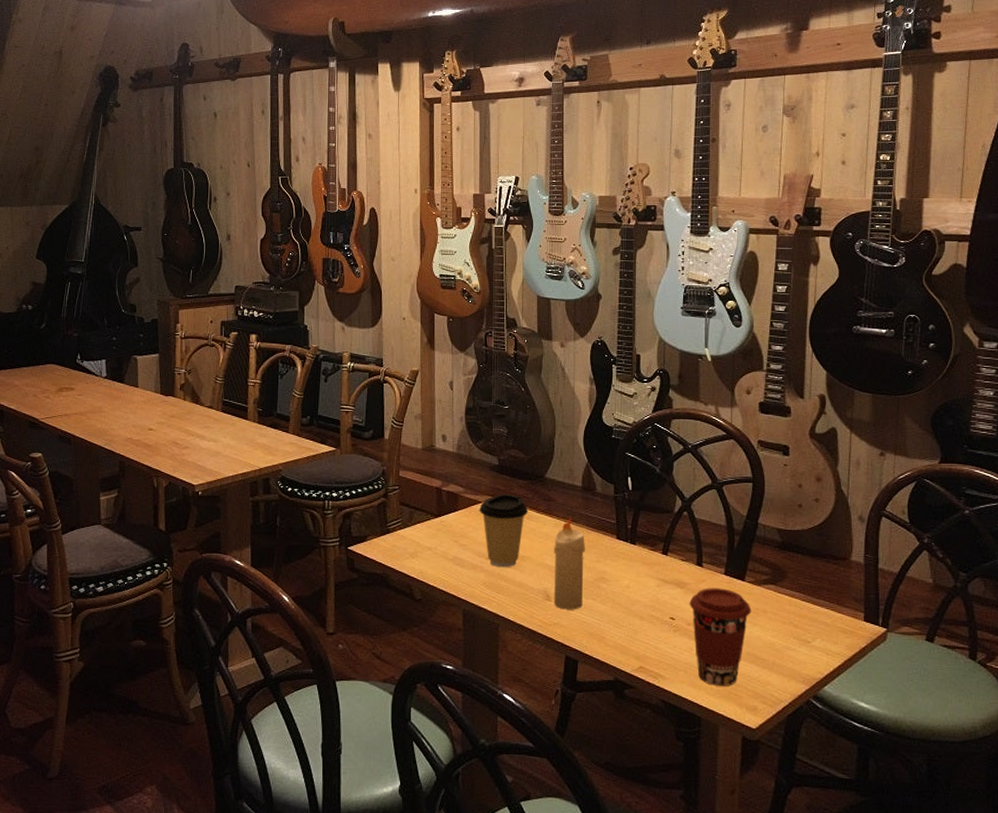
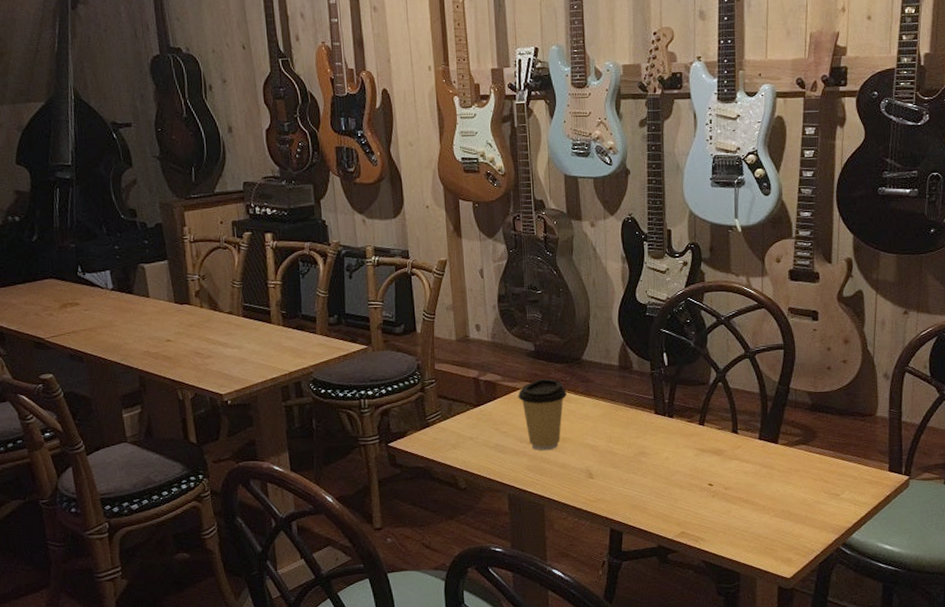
candle: present [554,518,585,610] -> none [594,397,625,486]
coffee cup: present [689,588,752,686] -> none [726,452,785,543]

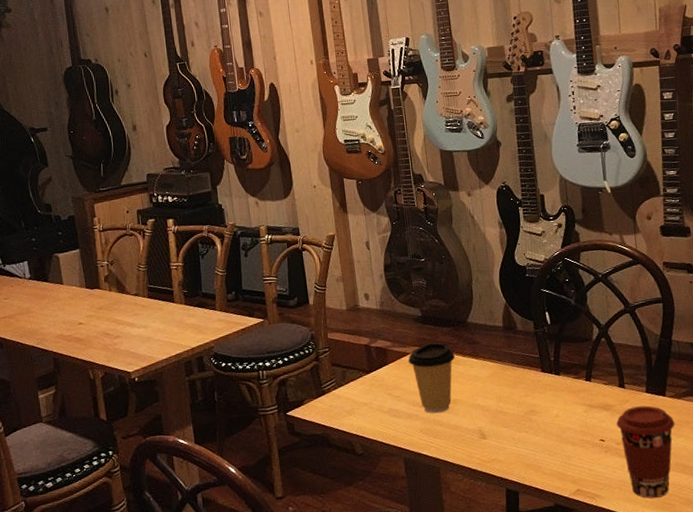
coffee cup: none [726,452,785,543] -> present [616,405,675,498]

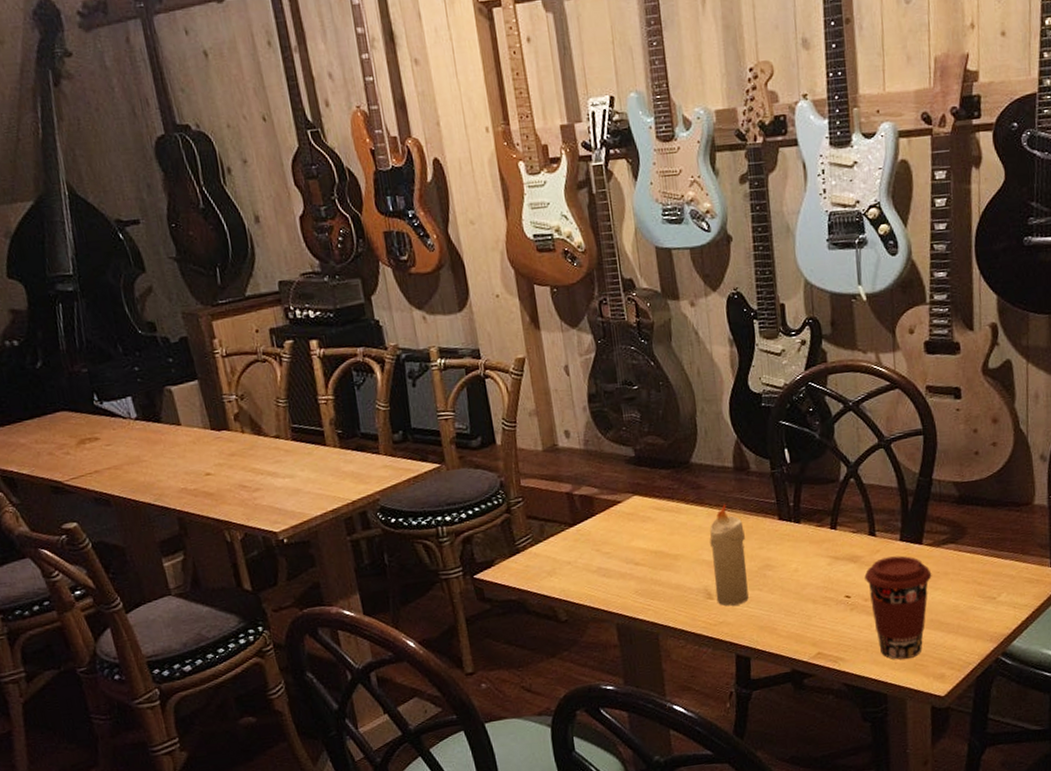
coffee cup: present [408,342,456,414] -> none [619,487,677,572]
candle: none [483,357,517,446] -> present [709,504,749,606]

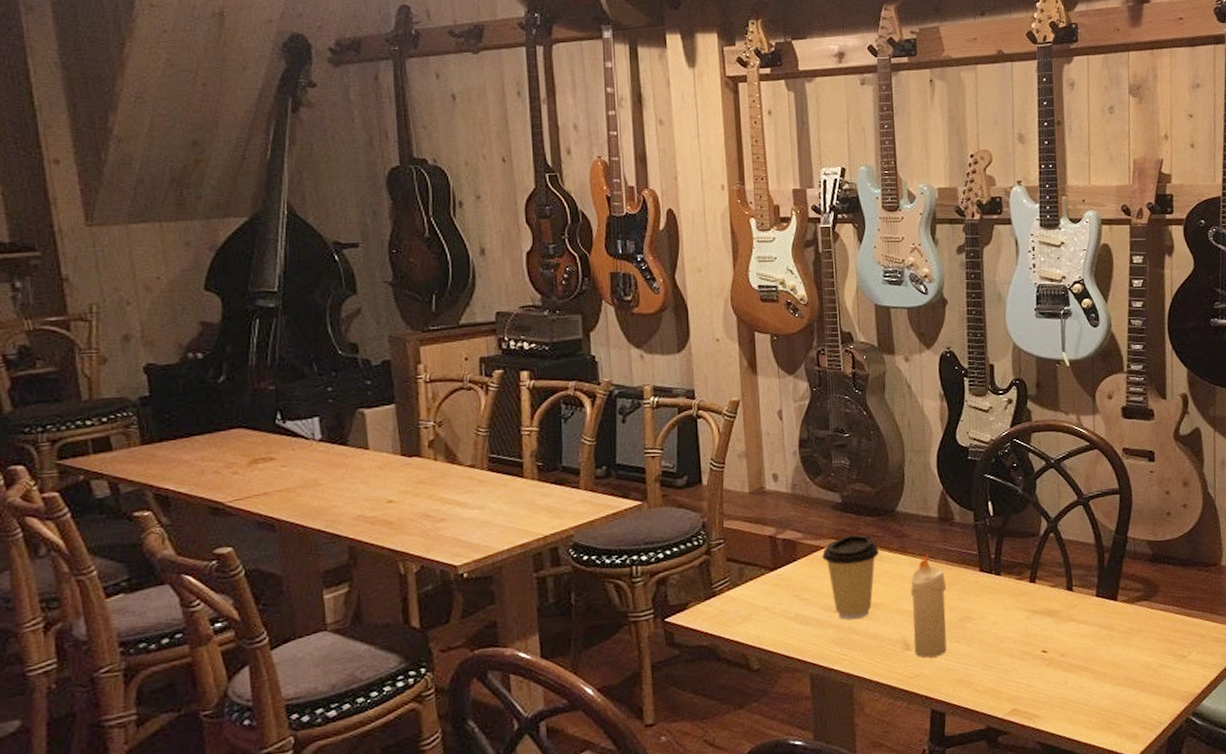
coffee cup: none [619,487,677,572] -> present [822,534,880,621]
coffee cup: present [864,555,932,660] -> none [1061,611,1126,718]

